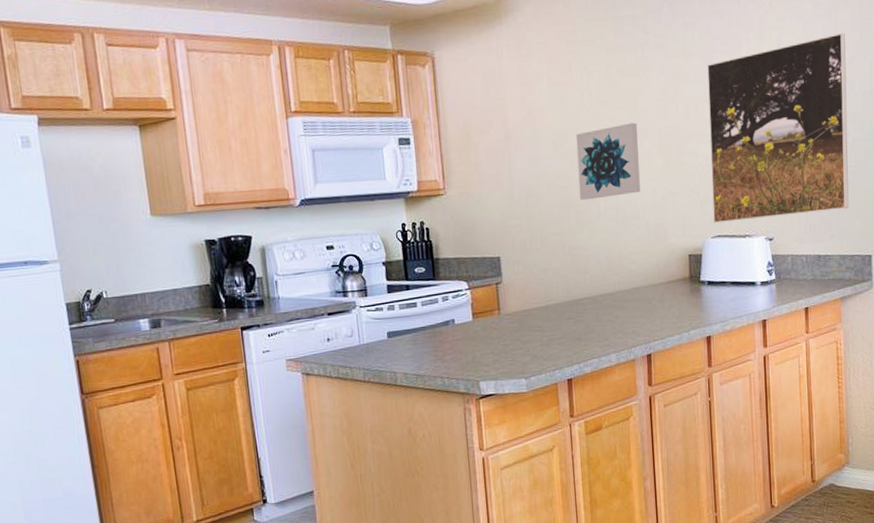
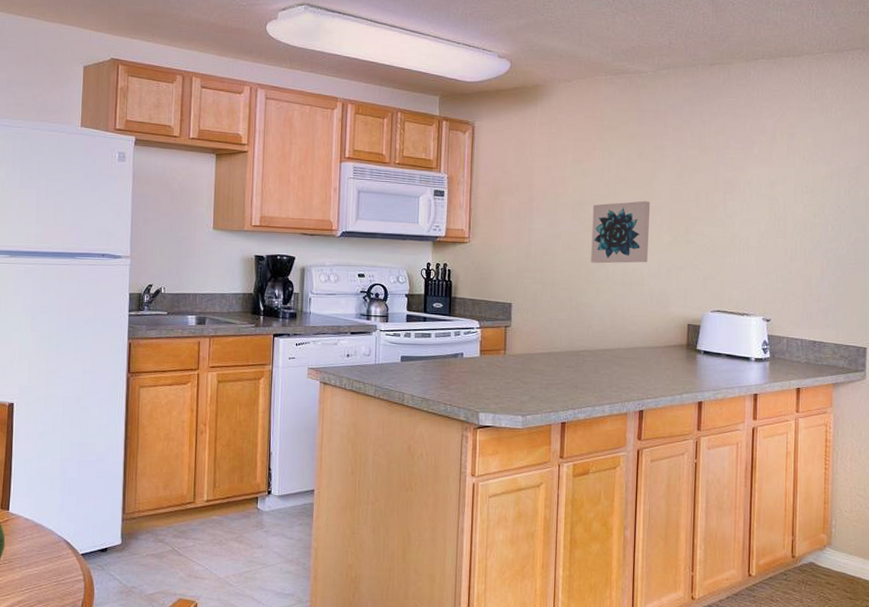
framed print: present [707,32,849,224] -> none [714,144,853,302]

